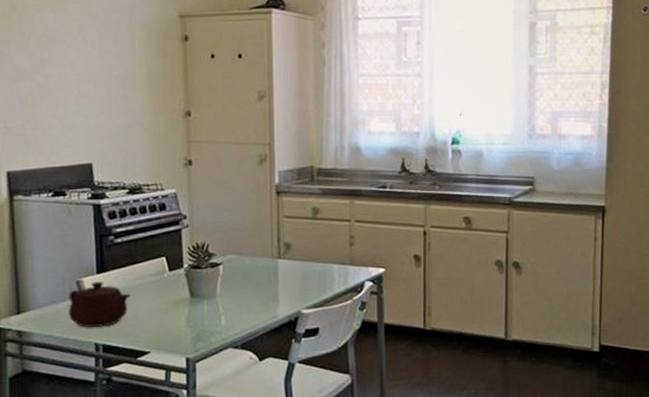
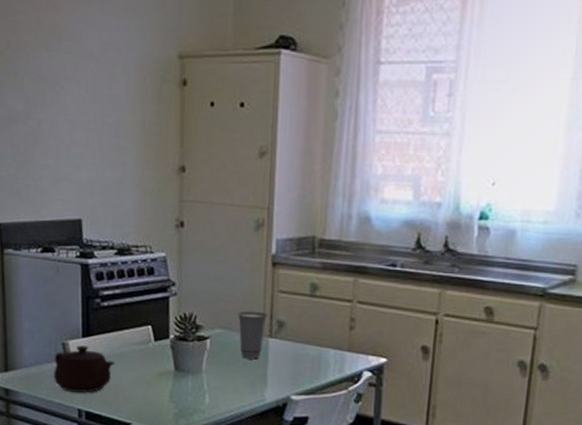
cup: none [246,236,277,280] -> present [236,311,269,360]

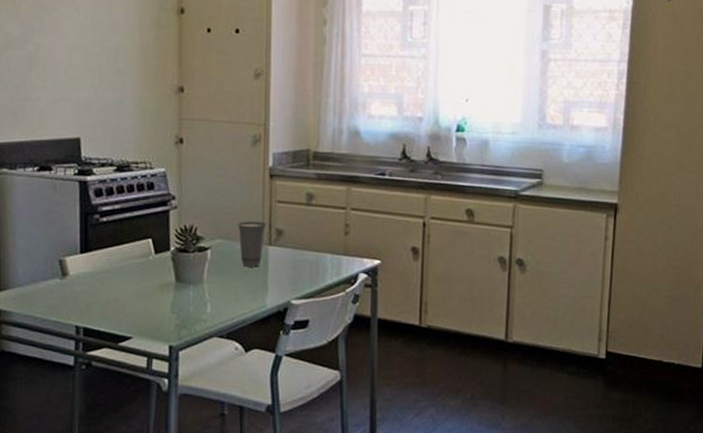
teapot: present [54,345,115,393] -> none [50,262,114,309]

